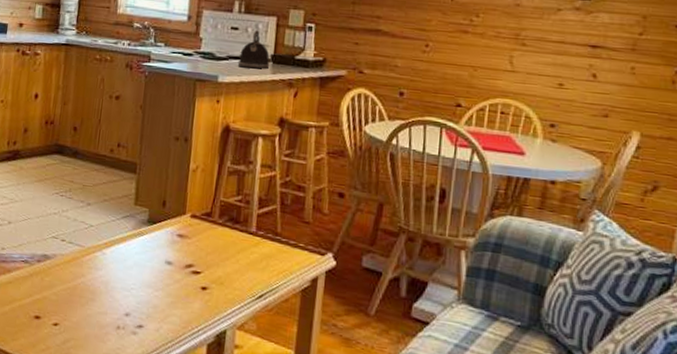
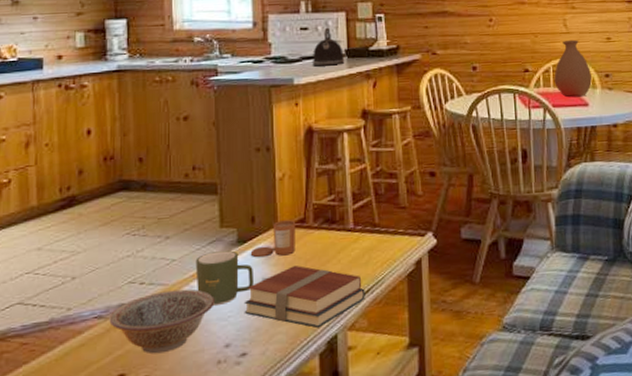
decorative bowl: none [33,251,122,307] -> present [109,289,215,354]
mug: none [108,225,159,276] -> present [195,250,253,305]
books: none [146,255,259,319] -> present [244,265,365,327]
candle: none [158,210,203,245] -> present [250,220,296,258]
vase: none [488,79,534,144] -> present [554,39,592,98]

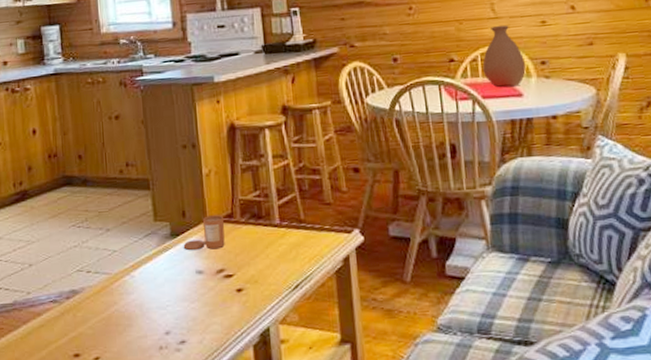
decorative bowl: present [109,289,215,354] -> none [63,278,154,337]
mug: present [195,250,253,305] -> none [134,243,188,295]
books: present [244,265,365,327] -> none [180,259,295,320]
kettle: present [312,27,345,67] -> none [230,24,263,64]

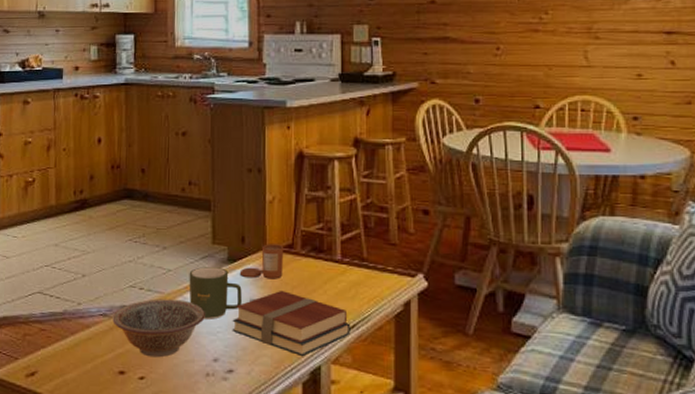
decorative bowl: none [63,278,154,337] -> present [112,299,205,358]
mug: none [134,243,188,295] -> present [189,267,242,319]
books: none [180,259,295,320] -> present [232,291,351,356]
vase: present [482,25,526,88] -> none [570,74,616,141]

